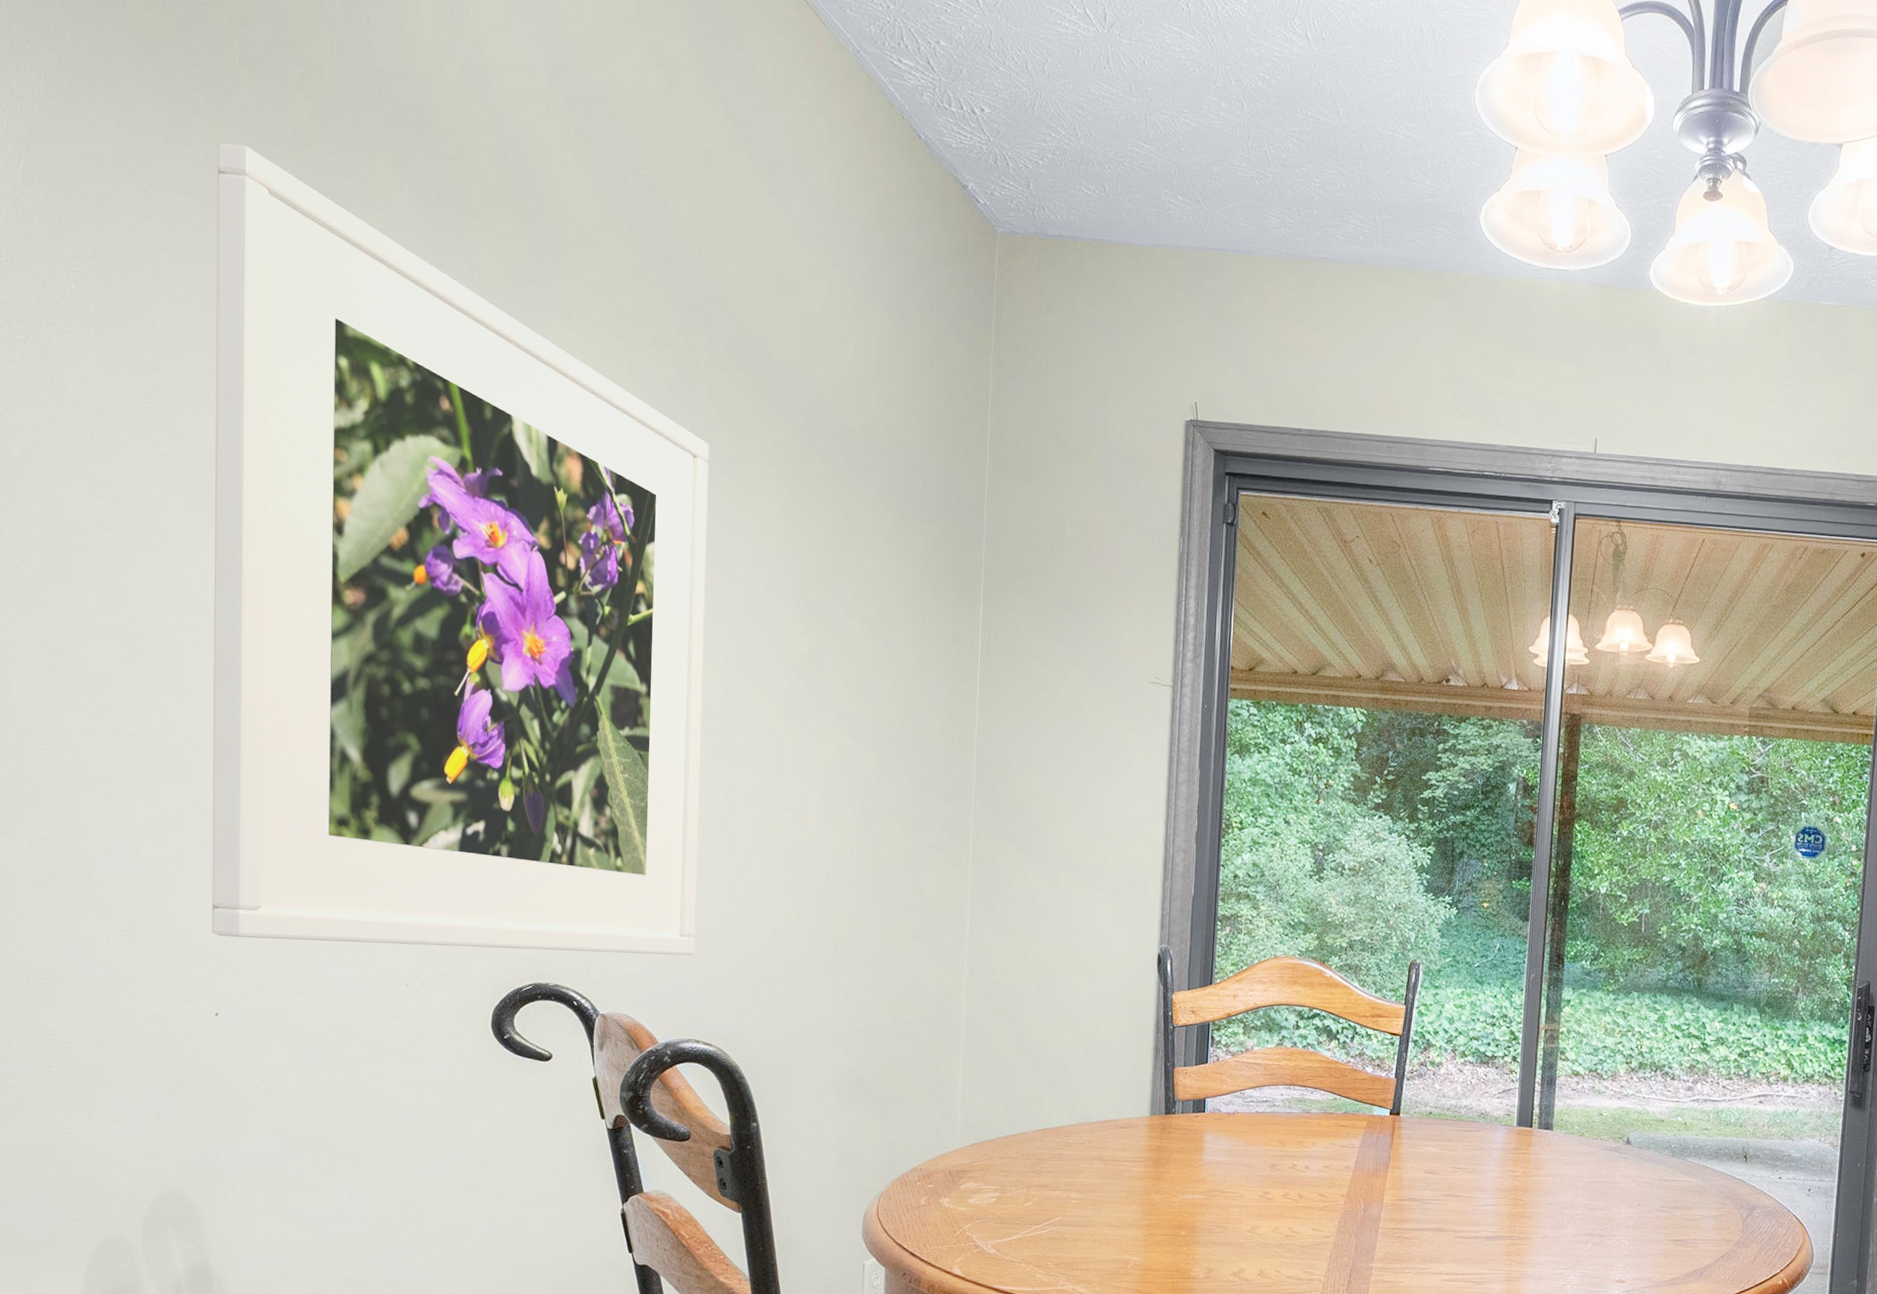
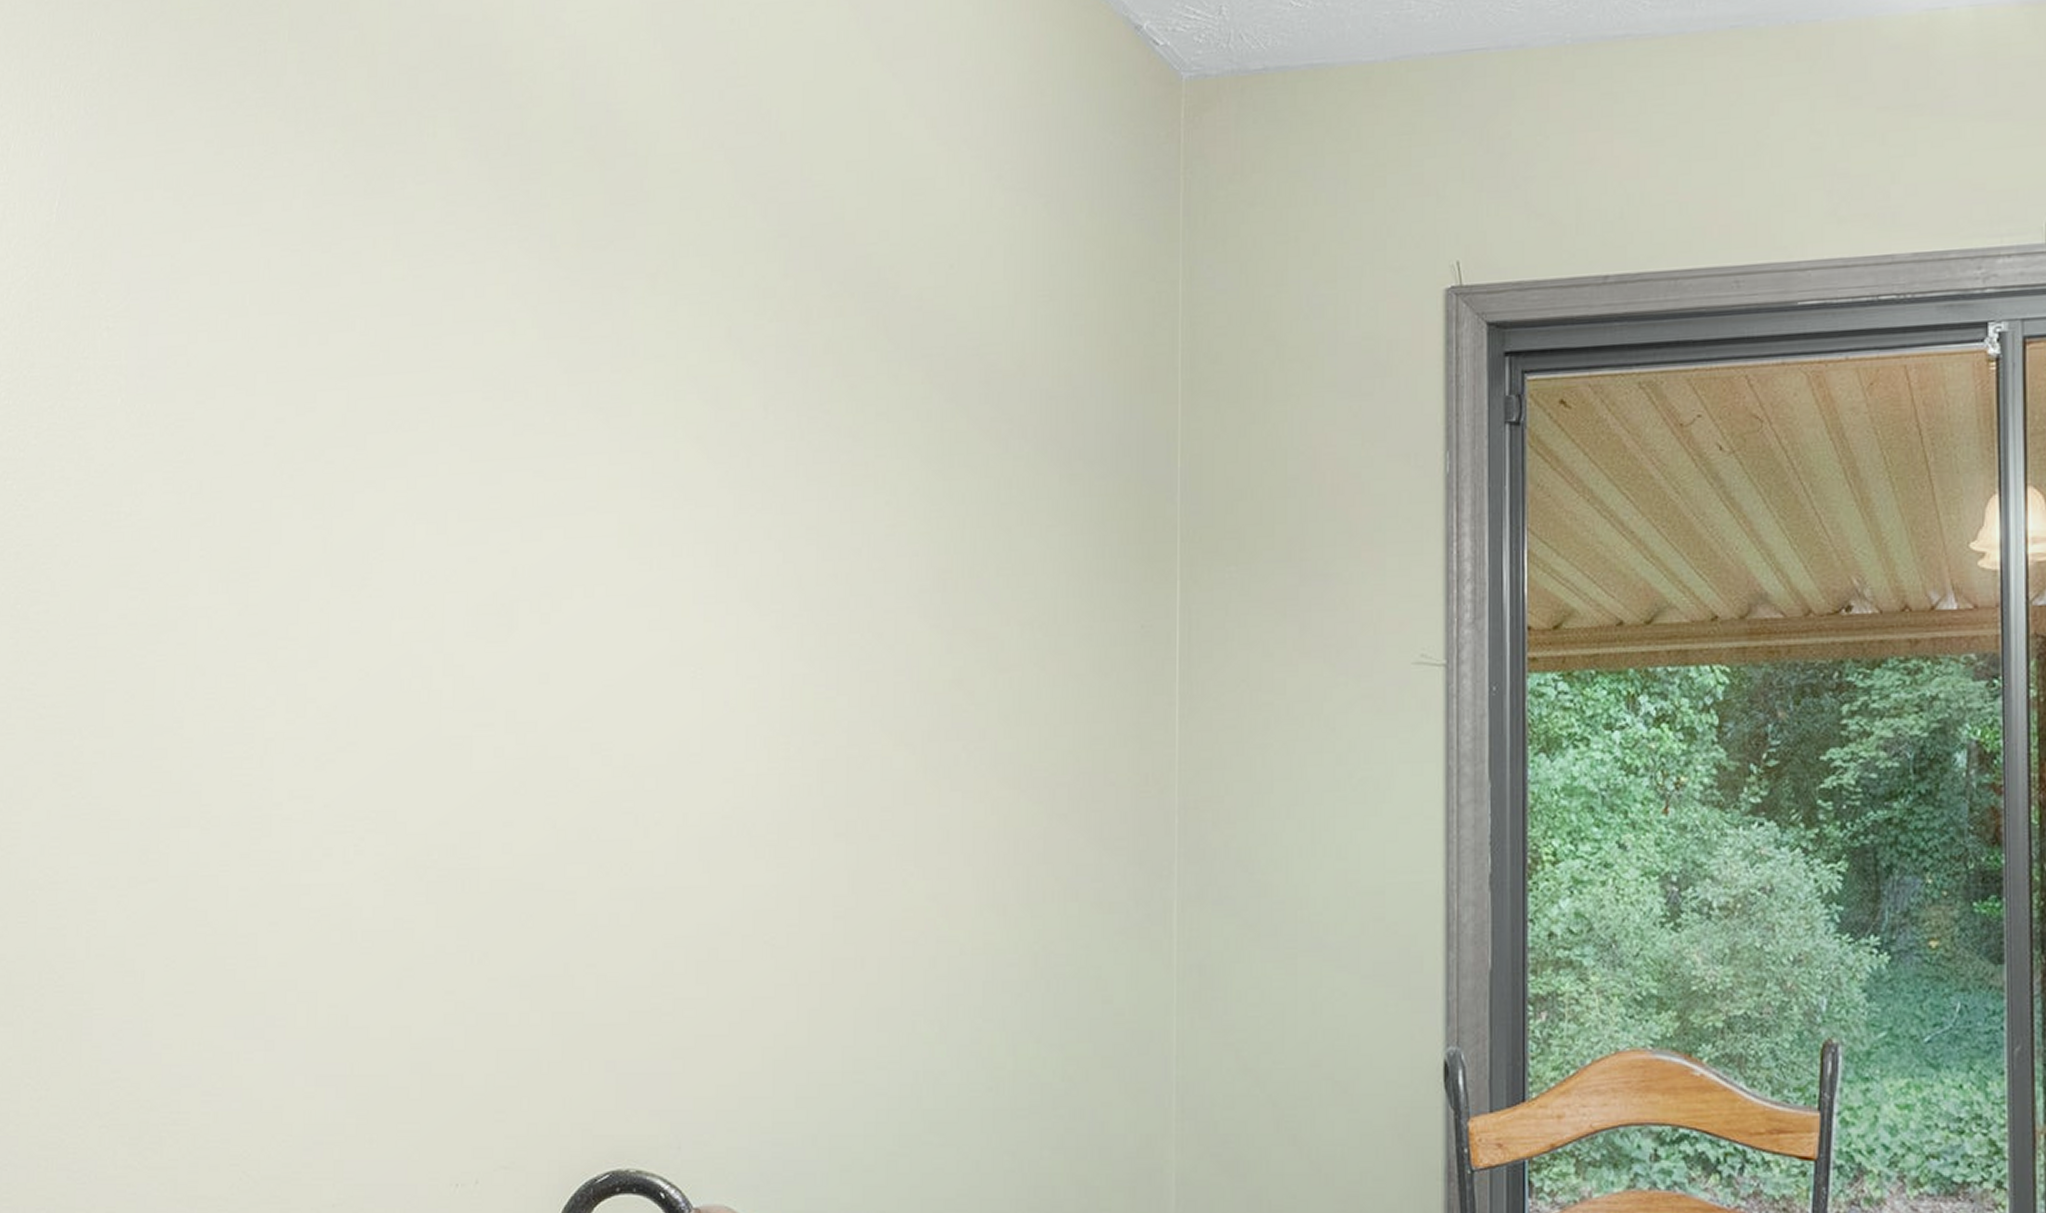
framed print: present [211,143,709,956] -> none [230,133,824,1137]

